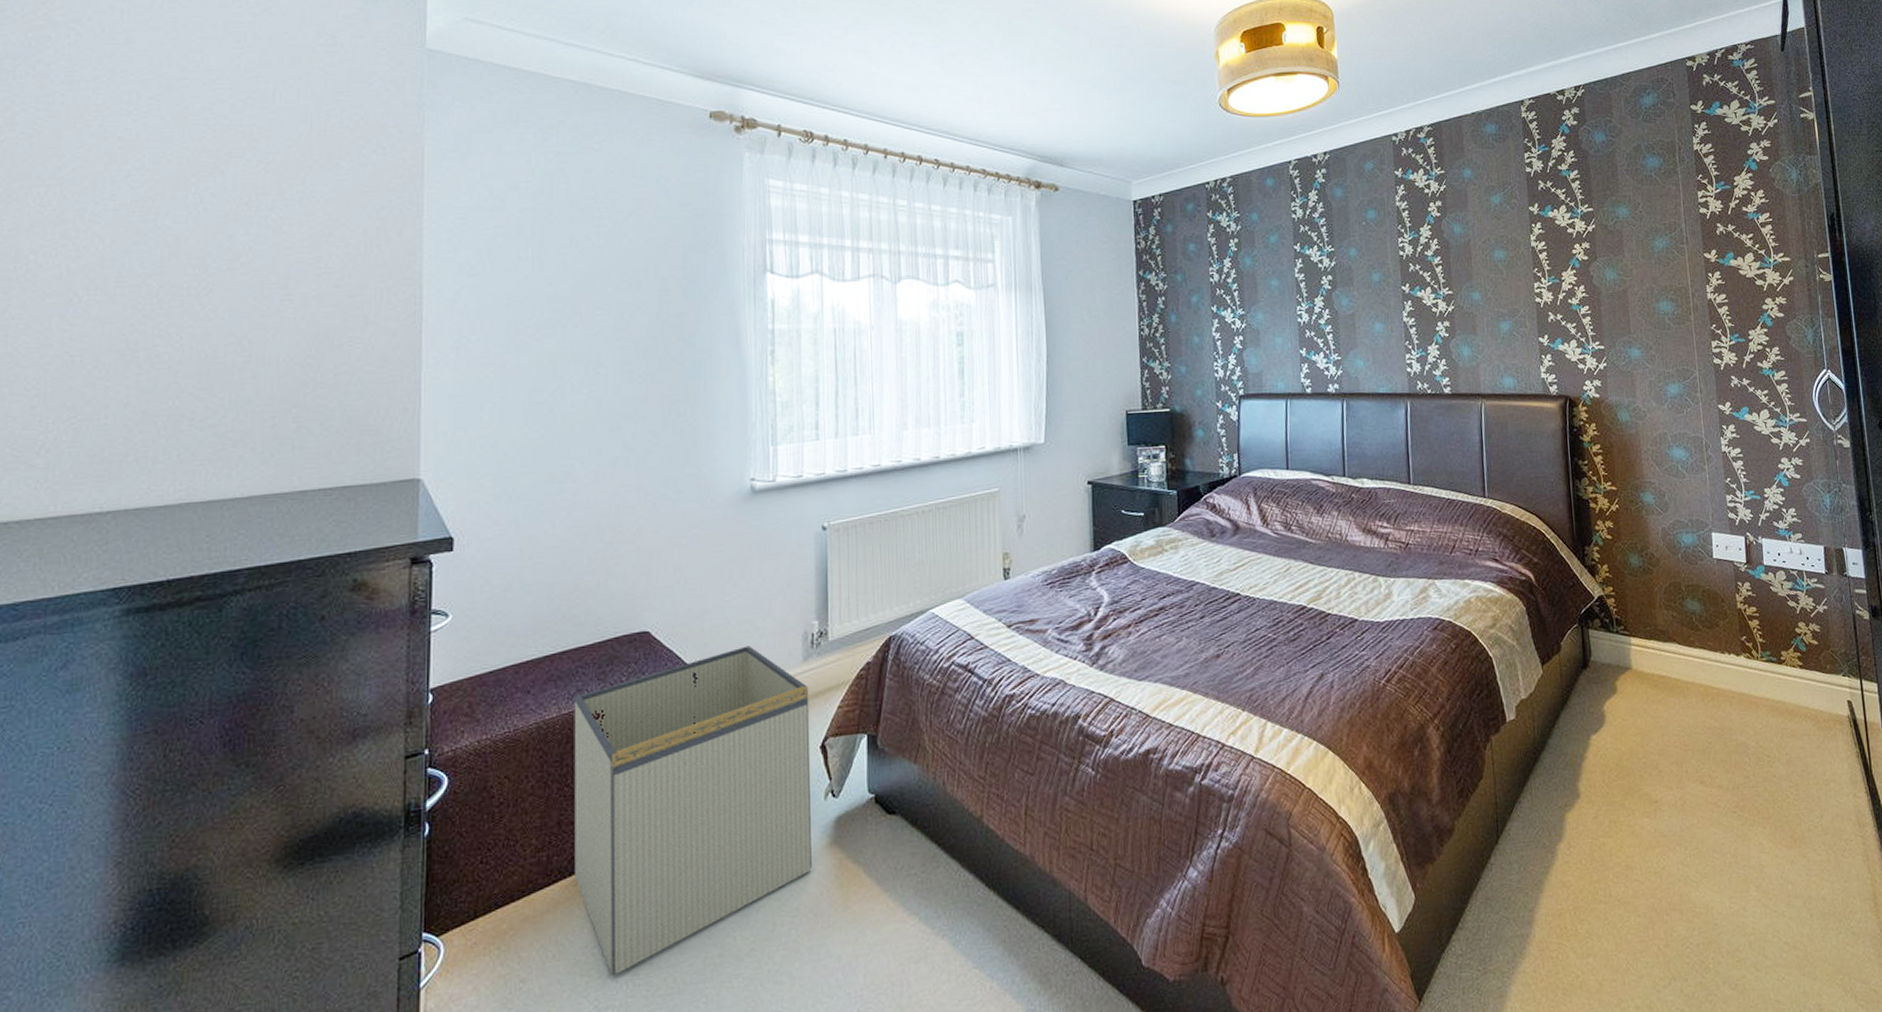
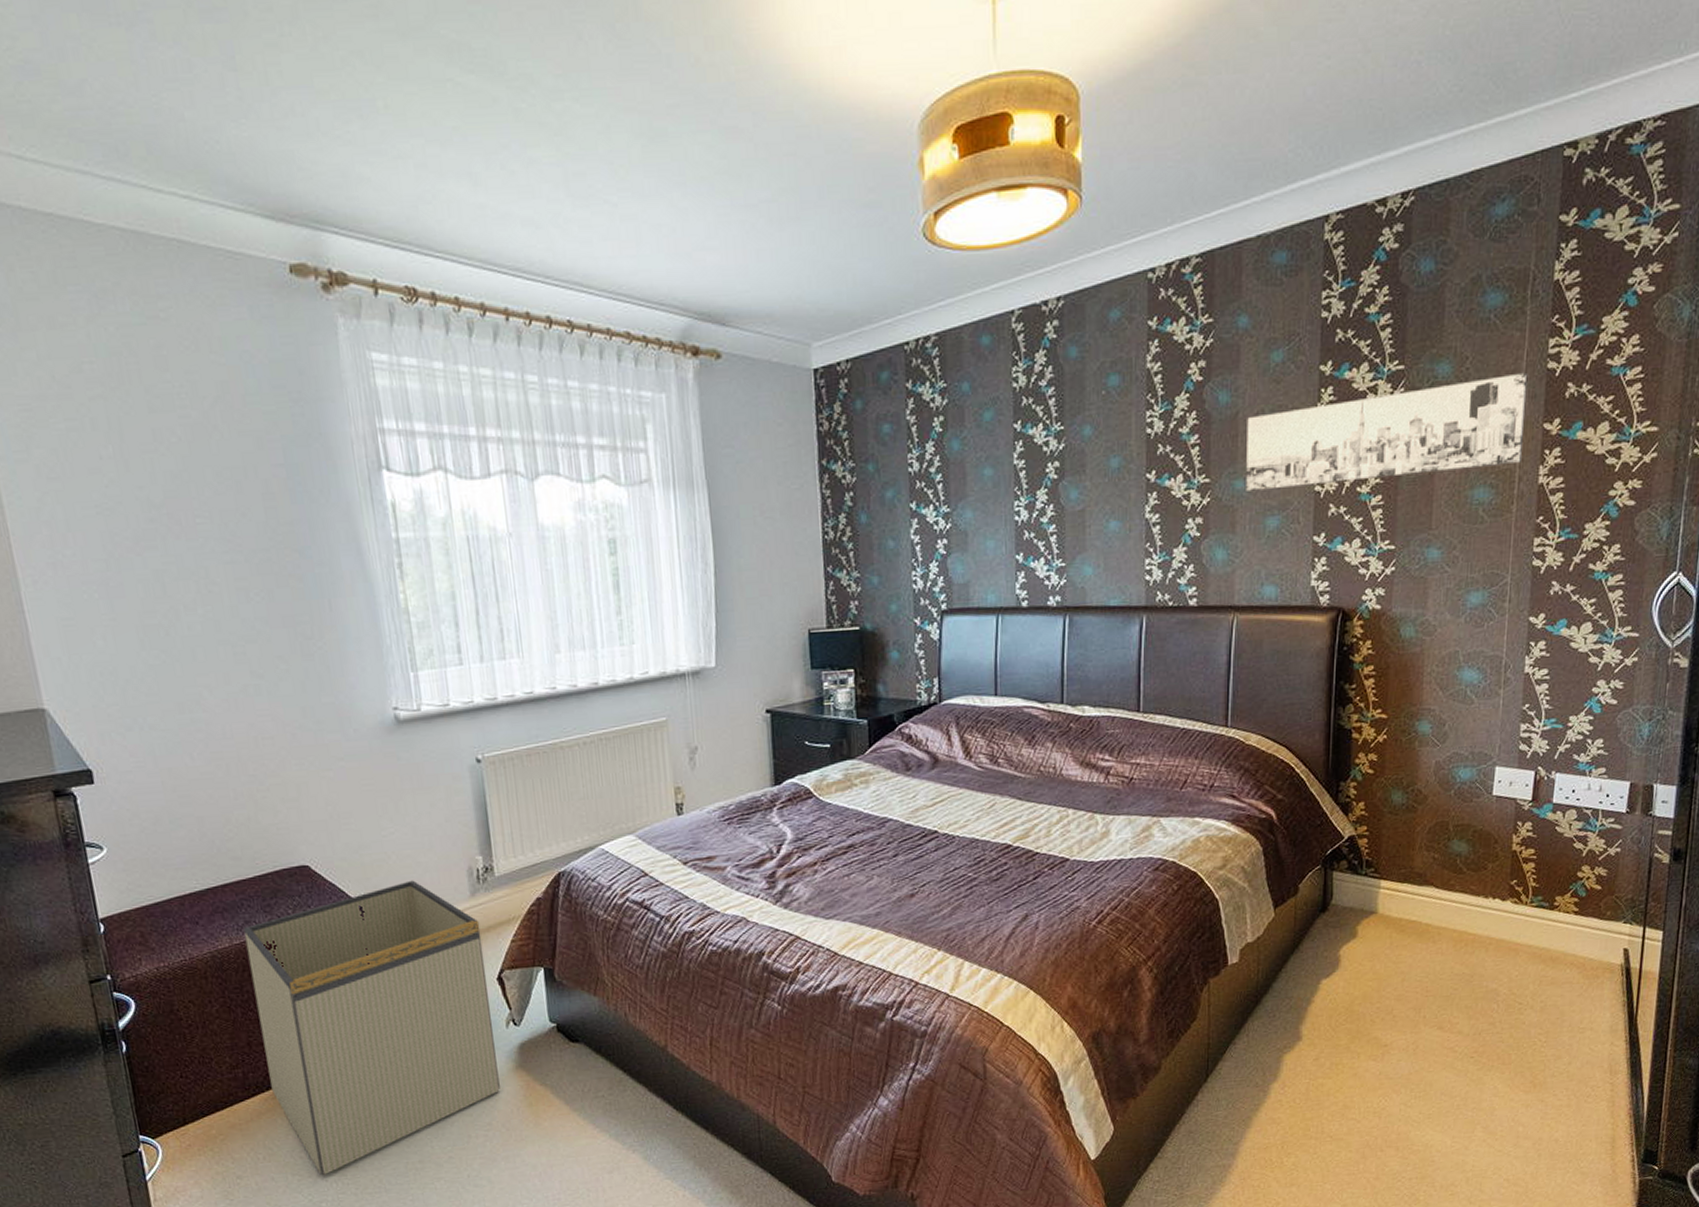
wall art: none [1477,215,1692,301] -> present [1246,372,1528,491]

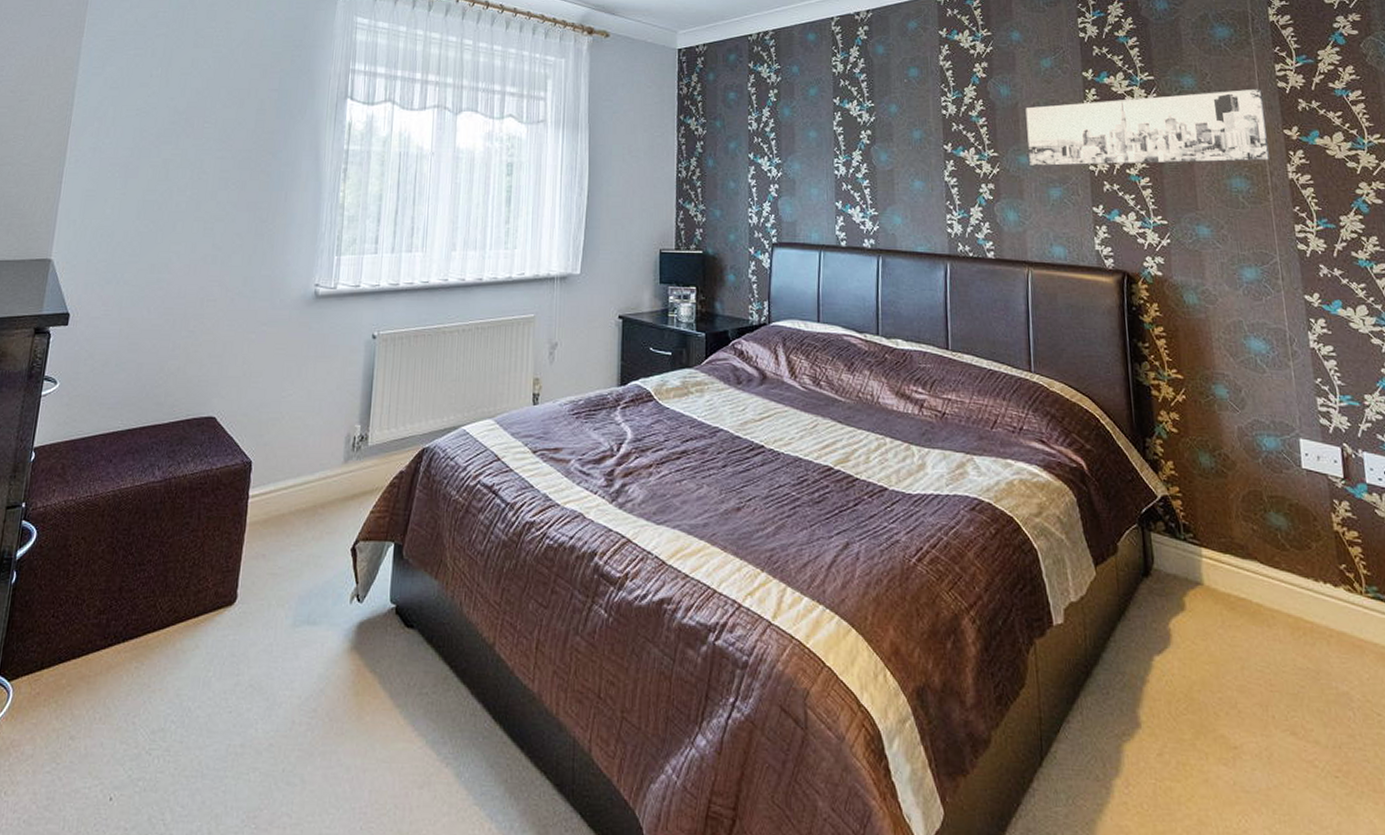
storage bin: present [243,880,500,1175] -> none [127,441,346,747]

